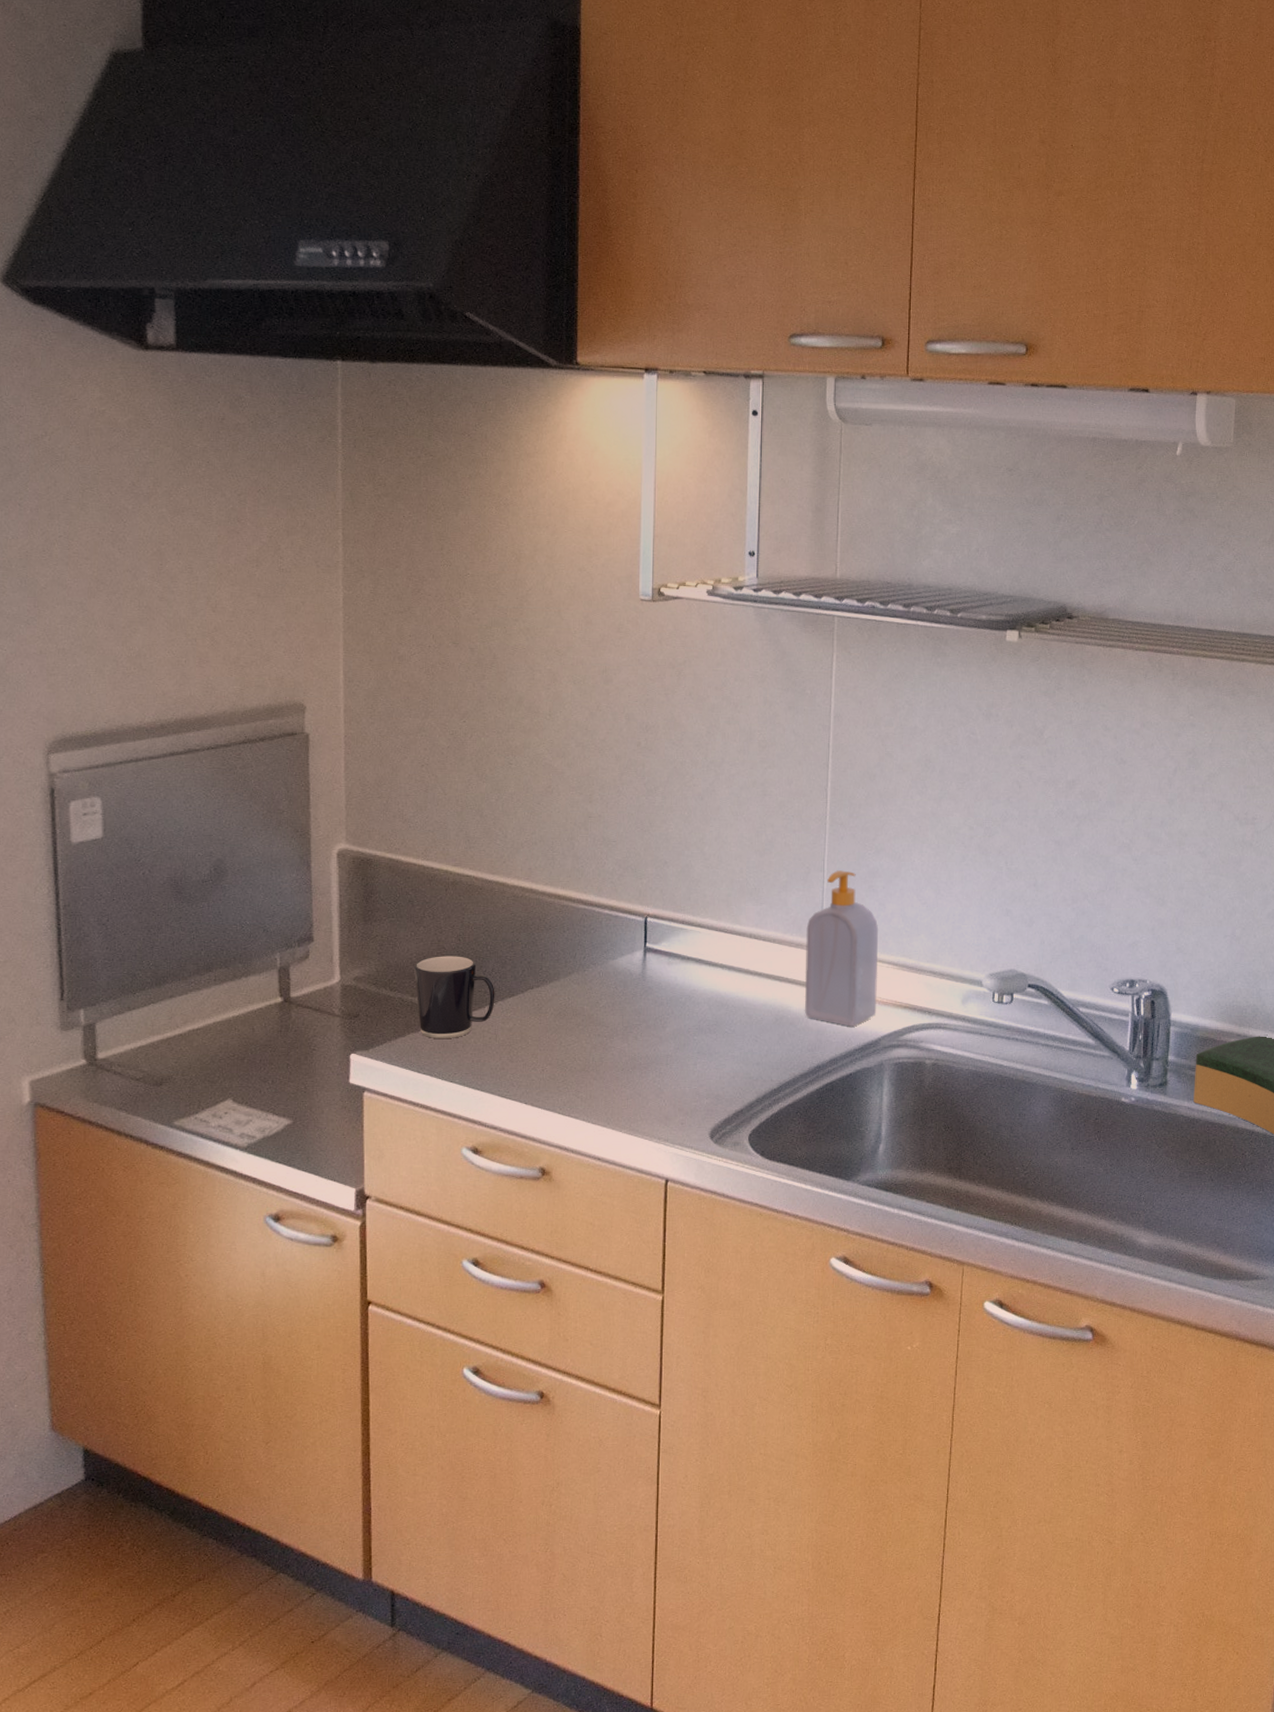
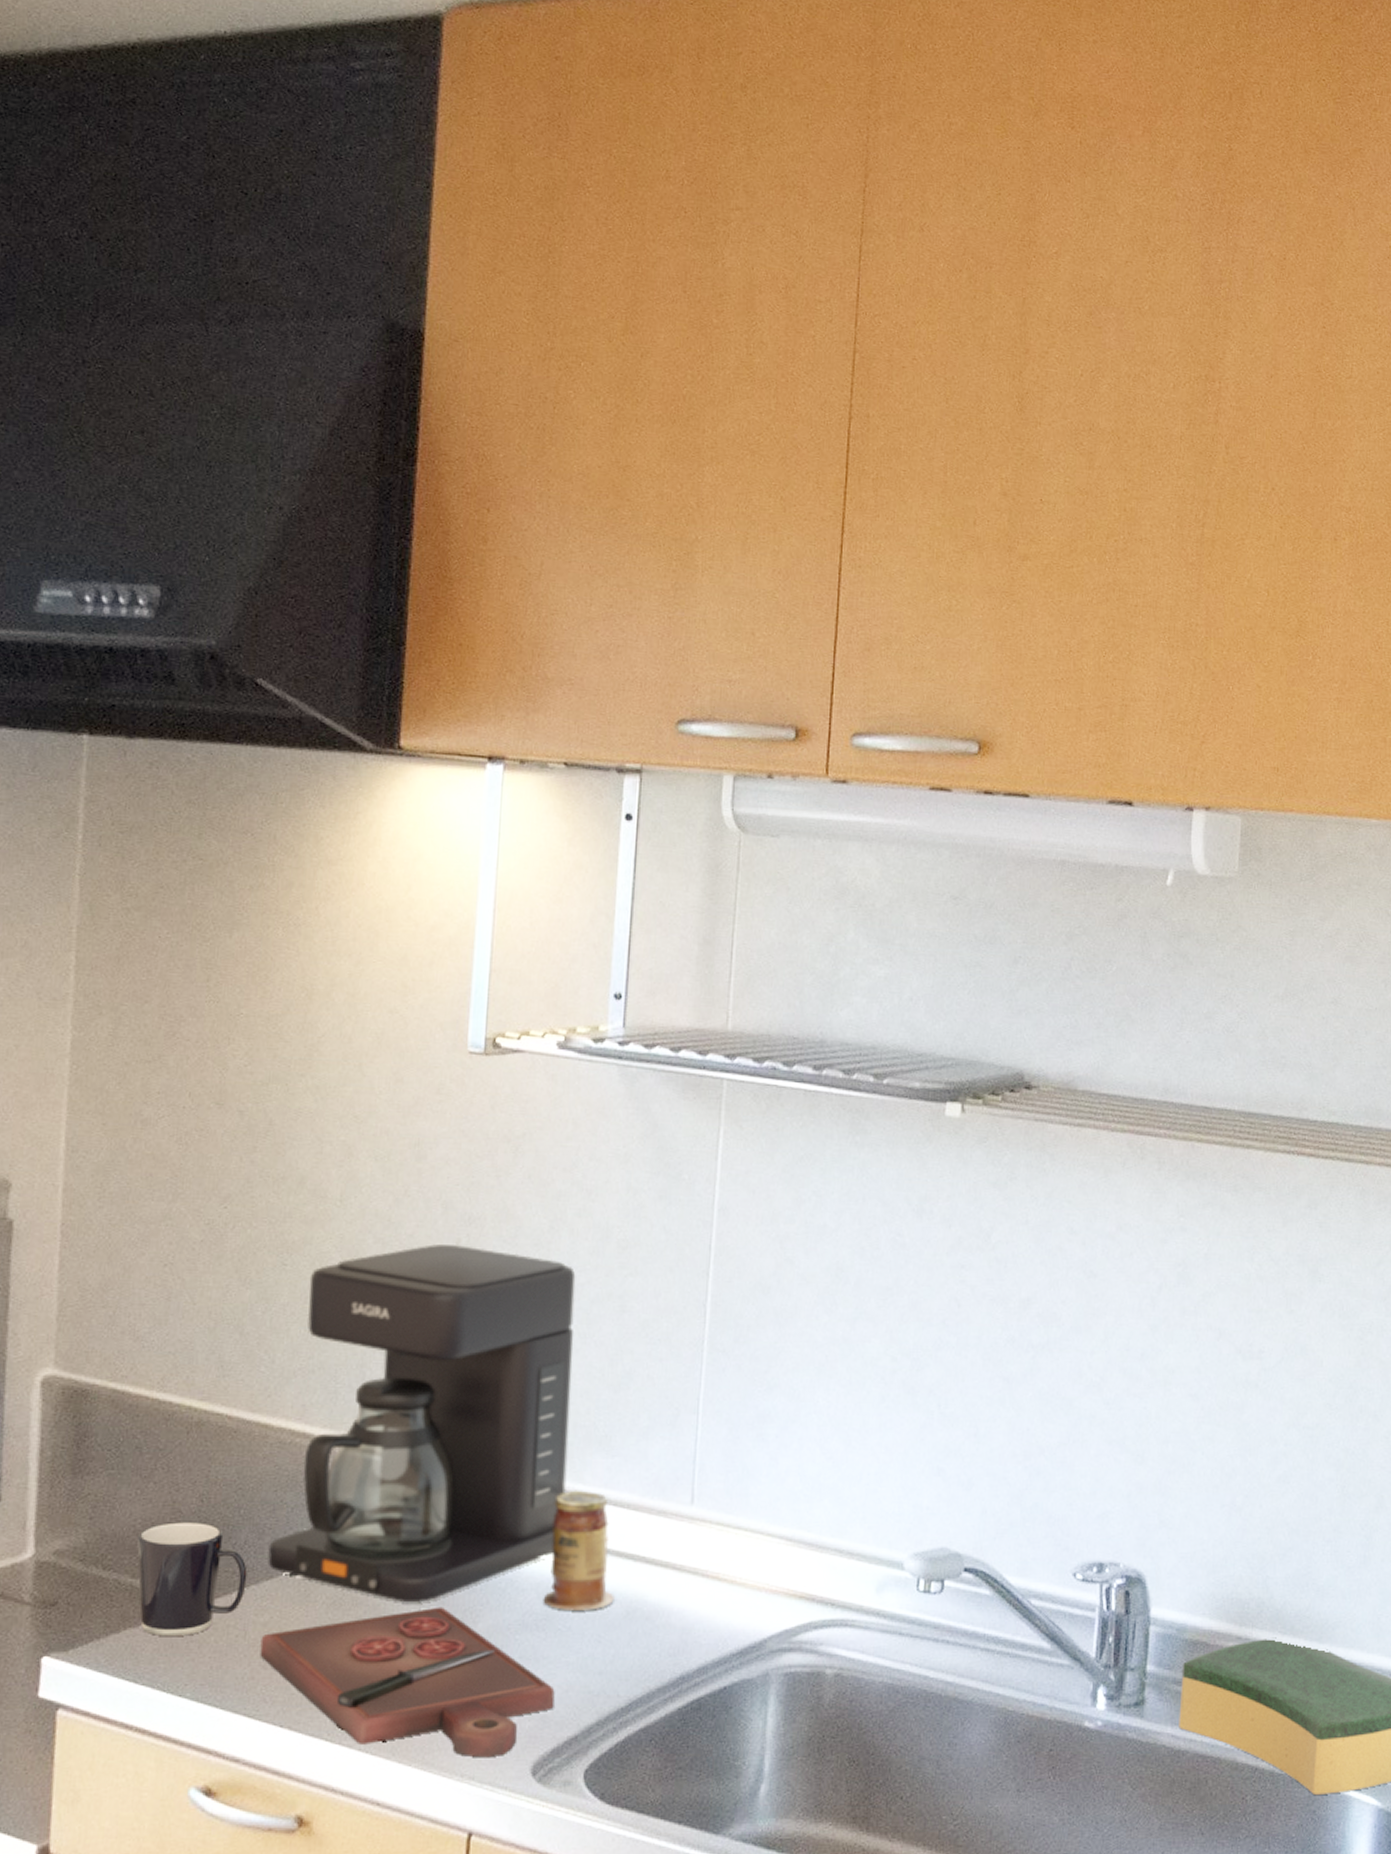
cutting board: none [507,1016,725,1126] -> present [260,1607,555,1758]
coffee maker: none [510,747,729,1014] -> present [267,1244,576,1603]
canister: none [713,929,766,1018] -> present [543,1490,614,1610]
soap bottle: present [804,870,879,1027] -> none [665,1413,769,1623]

